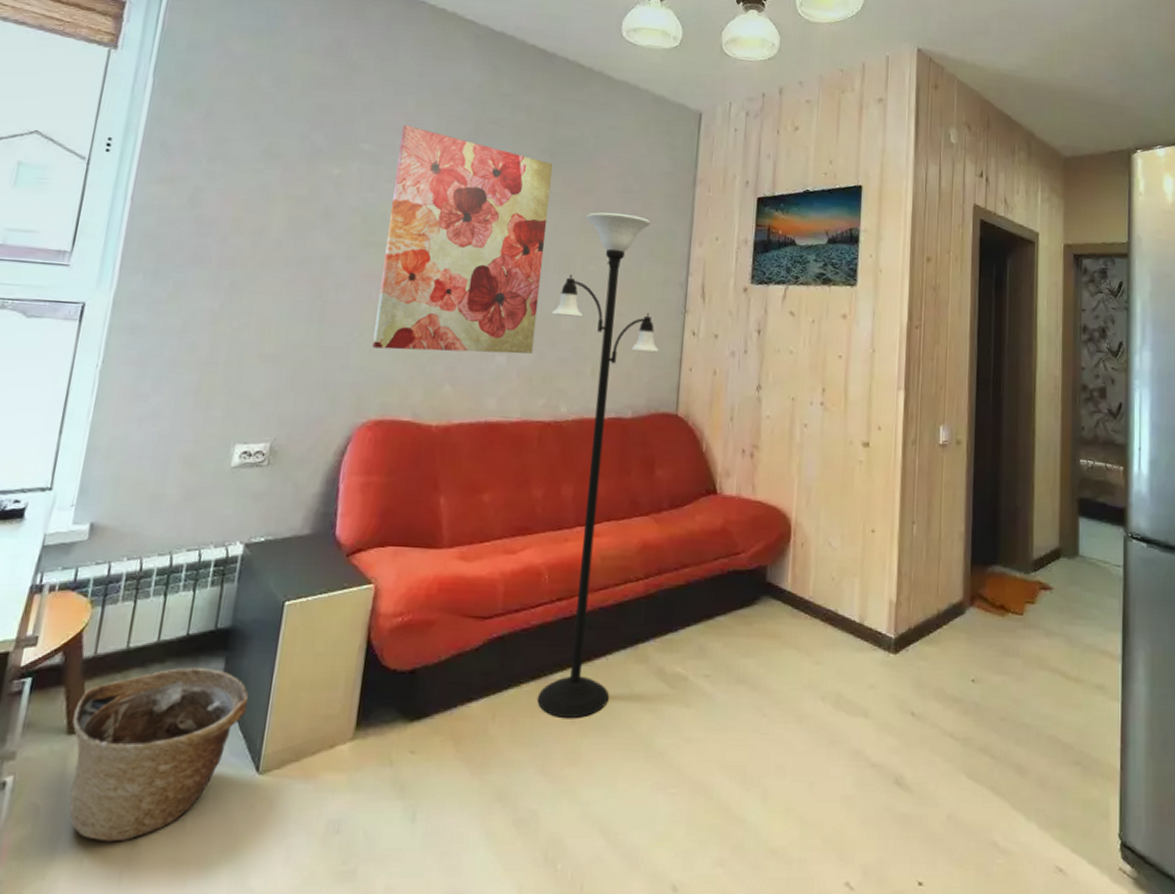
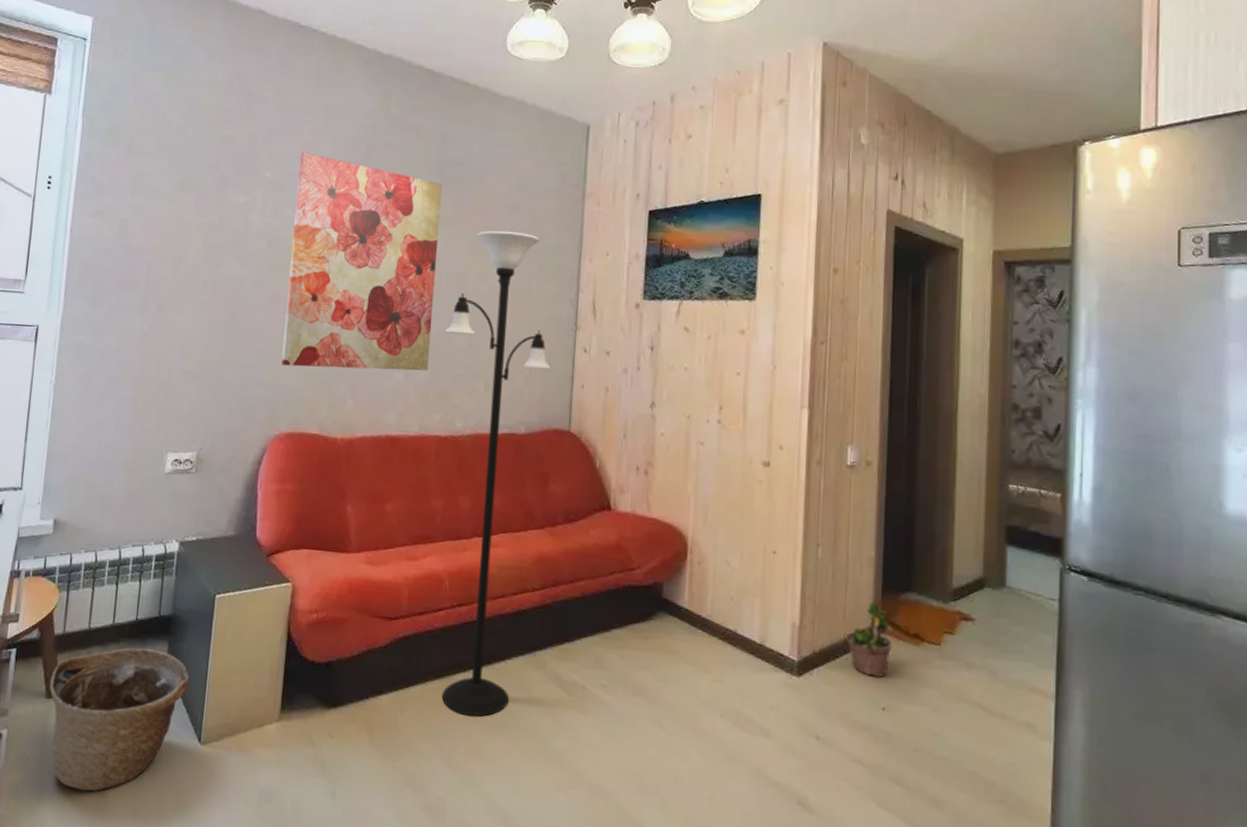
potted plant: none [938,569,981,650] -> present [845,595,893,678]

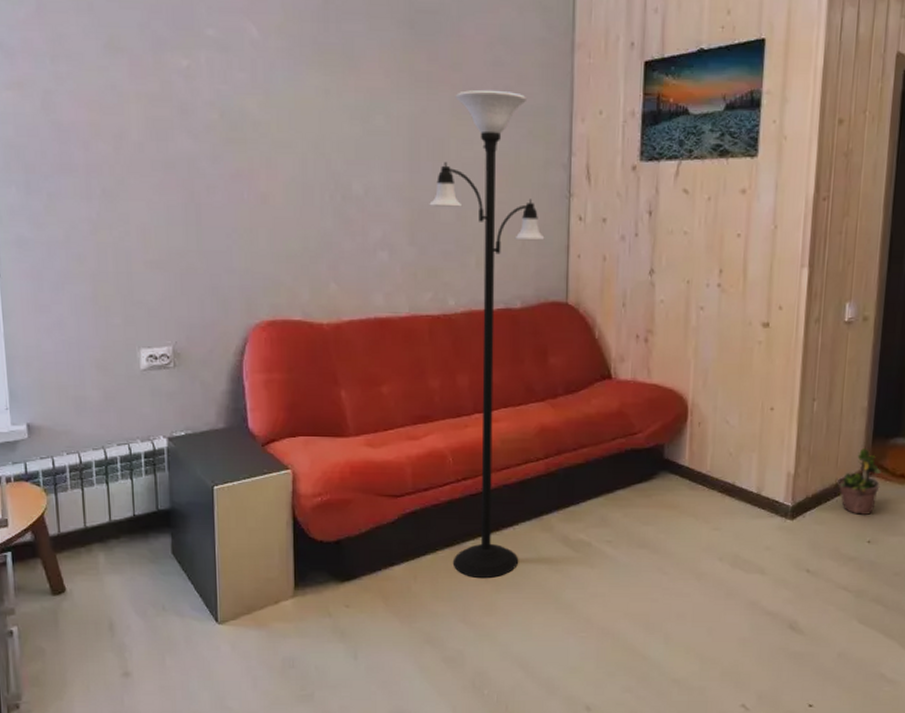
basket: present [49,647,190,791] -> none [53,541,198,674]
wall art: present [281,152,443,371] -> none [246,3,415,251]

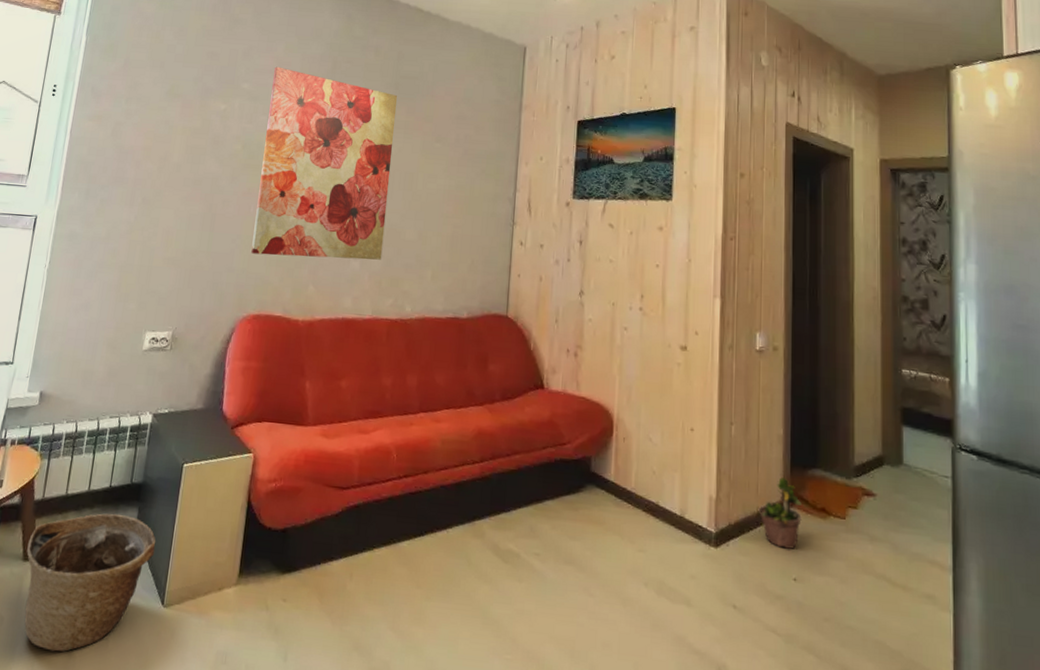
basket: none [53,541,198,674] -> present [24,513,156,652]
wall art: none [246,3,415,251] -> present [251,66,398,260]
floor lamp: present [429,89,545,578] -> none [387,136,491,583]

